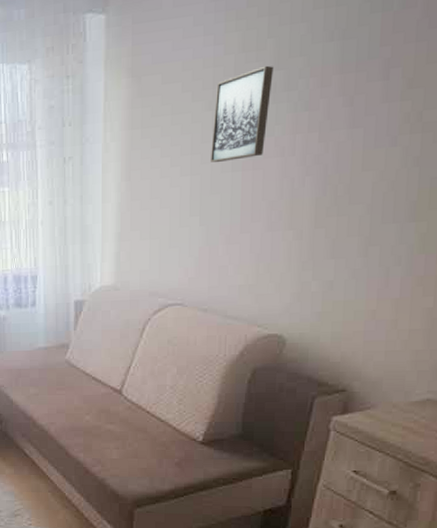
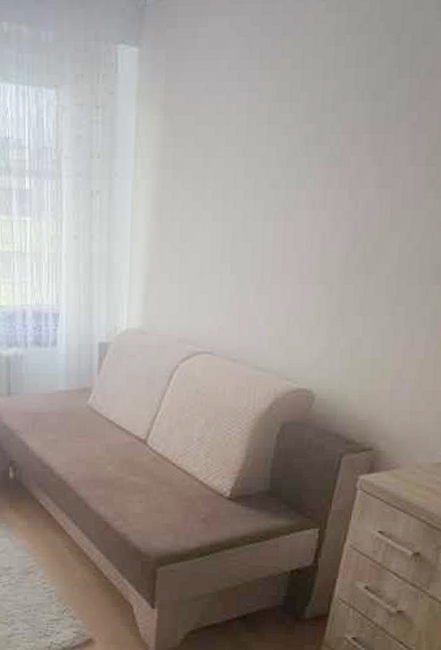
wall art: present [211,65,274,163] -> none [243,117,307,211]

